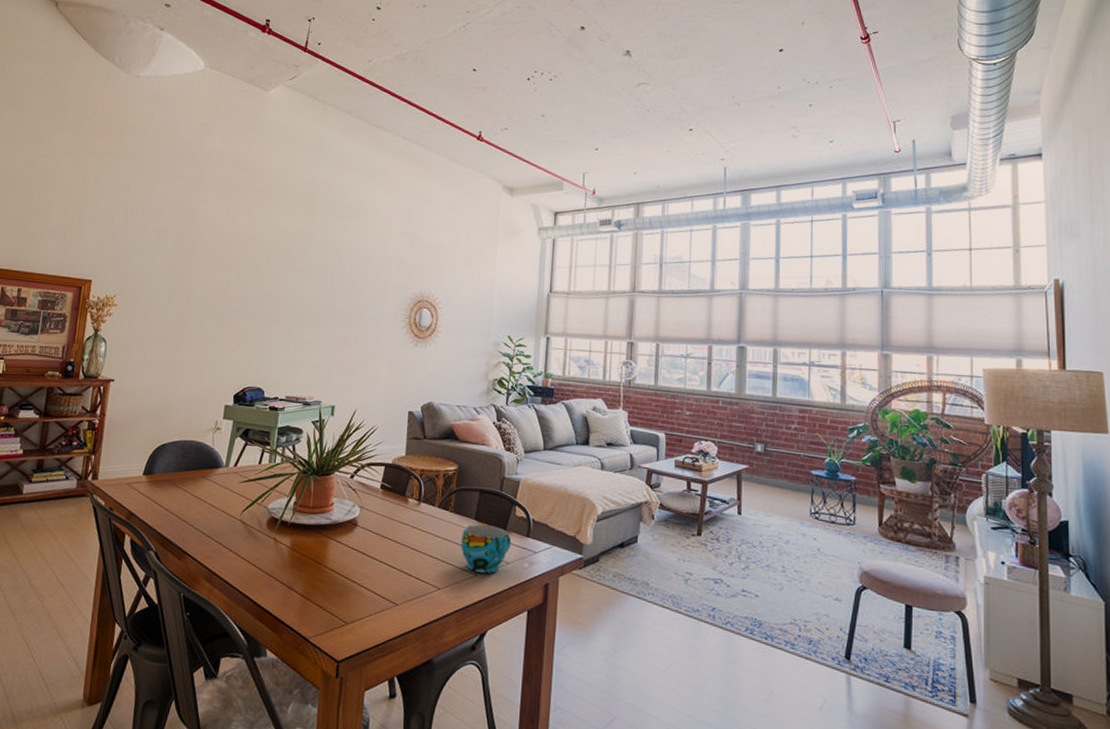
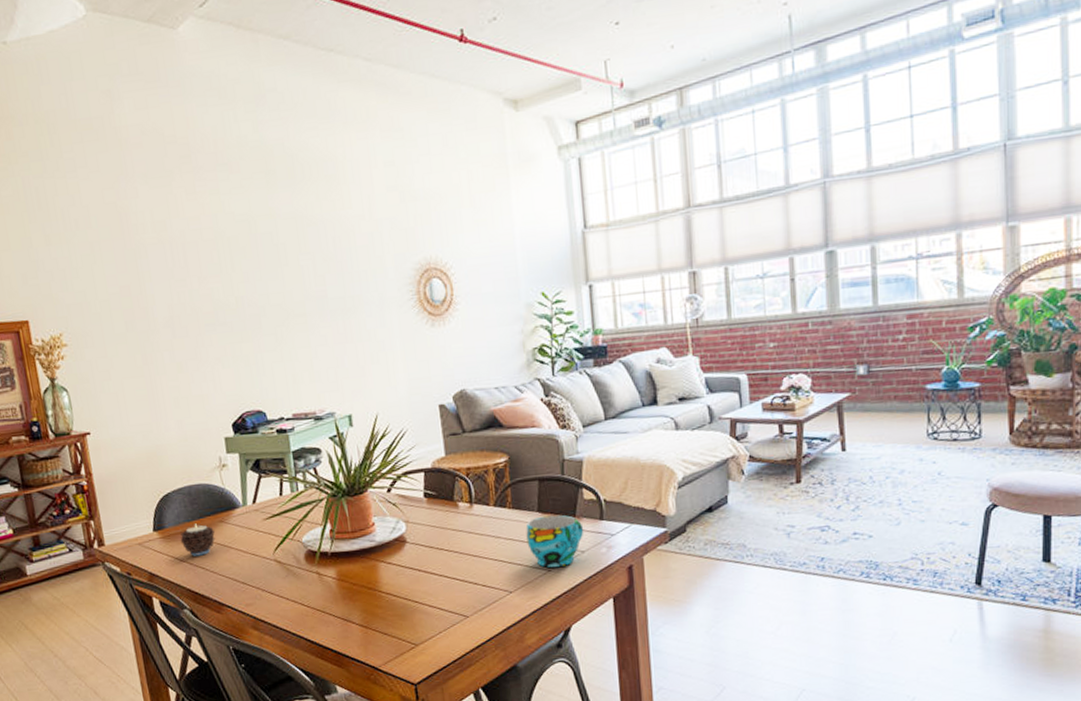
candle: none [163,474,196,505] -> present [180,523,216,556]

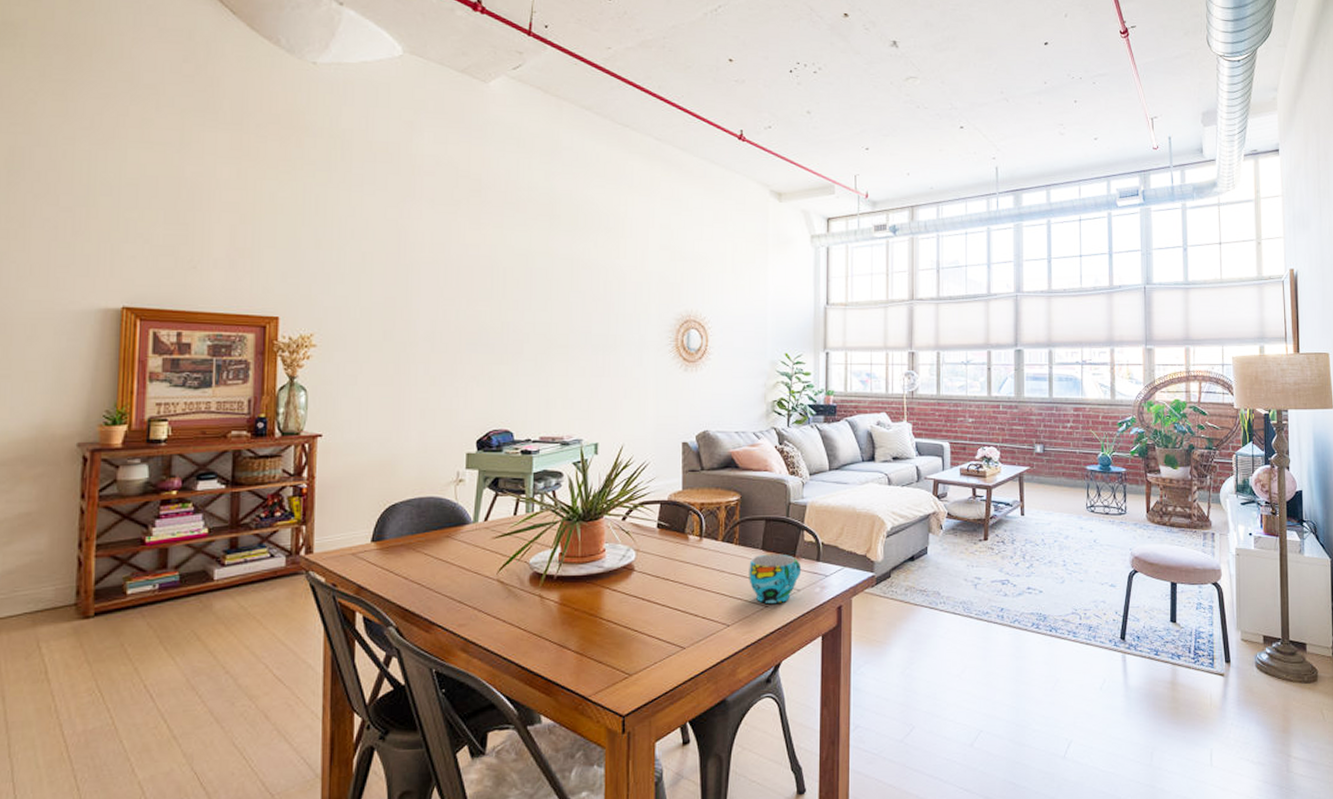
candle: present [180,523,216,556] -> none [399,537,440,571]

